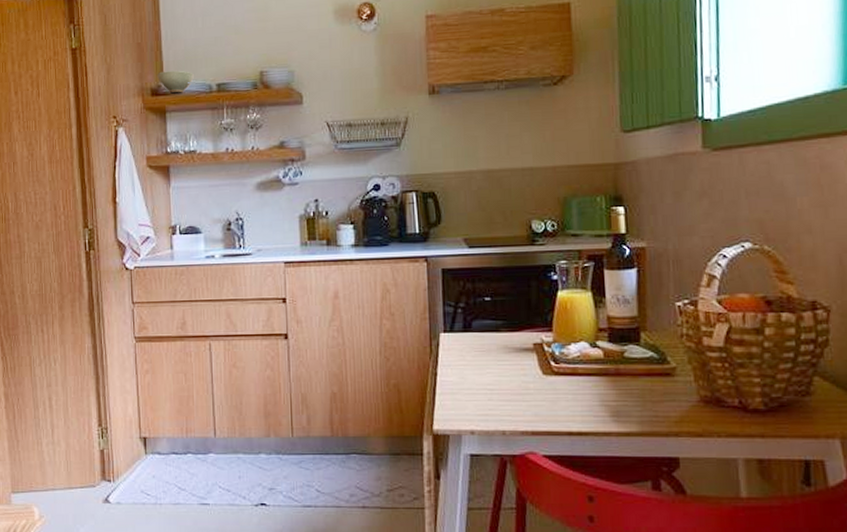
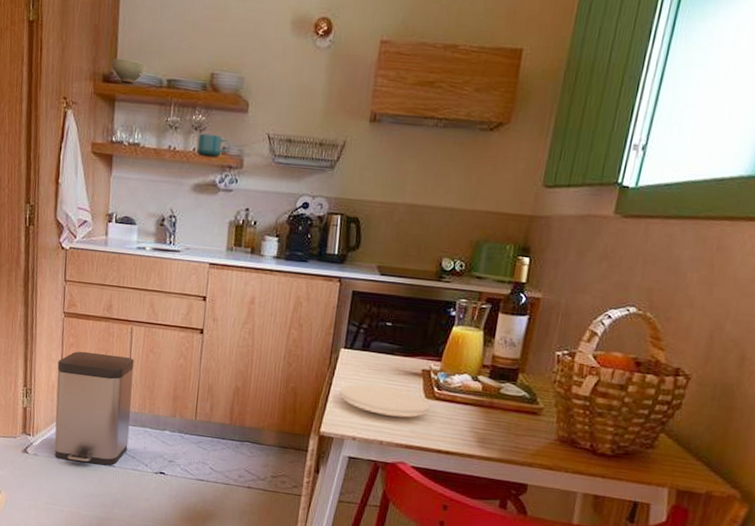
pedal bin: none [133,376,221,505] -> present [54,351,134,466]
cup: none [253,130,290,154] -> present [195,133,231,158]
plate: none [447,368,551,401] -> present [339,384,430,418]

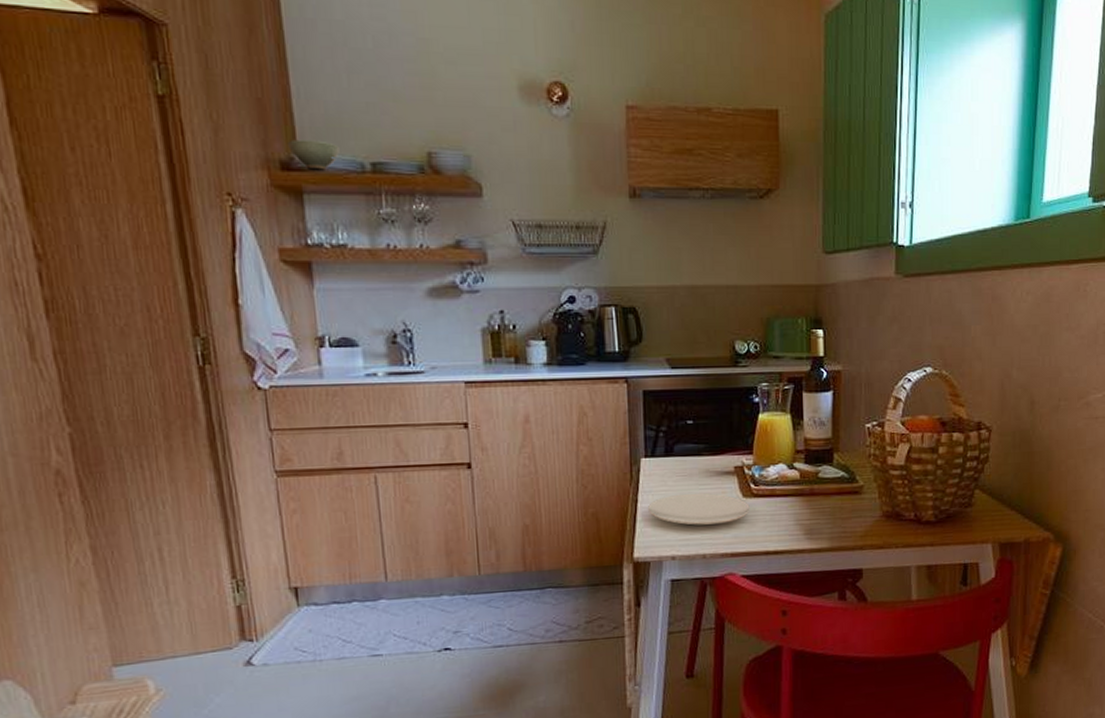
pedal bin: present [54,351,134,466] -> none [277,513,396,663]
cup: present [195,133,231,158] -> none [422,225,468,254]

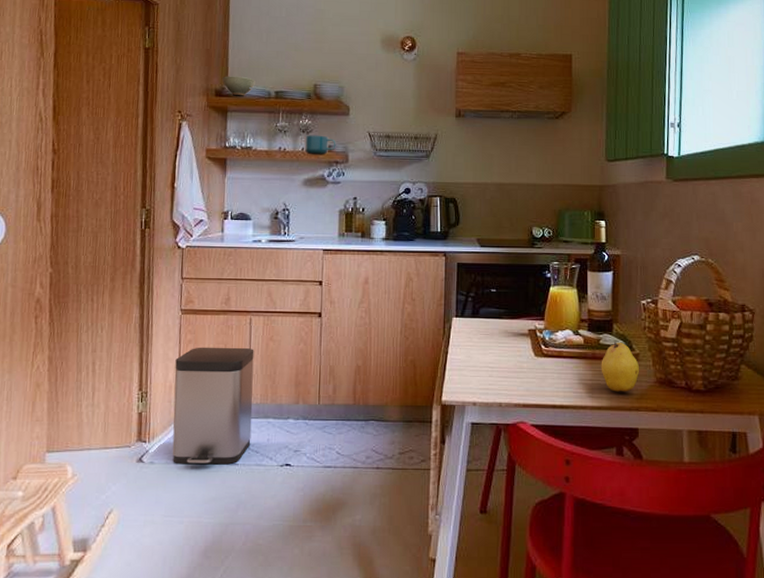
pedal bin: none [277,513,396,663] -> present [172,347,254,465]
cup: none [422,225,468,254] -> present [304,135,336,155]
plate: present [648,492,750,525] -> none [456,349,540,377]
fruit: none [820,473,864,531] -> present [601,342,640,392]

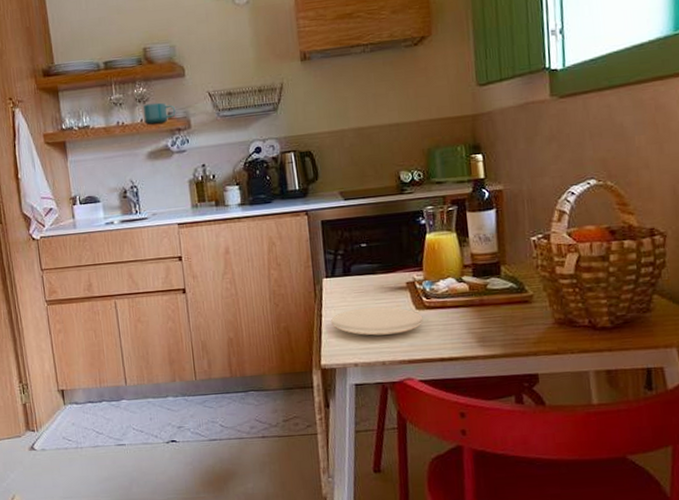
pedal bin: present [172,347,254,465] -> none [49,331,135,449]
bowl: present [221,76,255,97] -> none [46,51,82,75]
plate: none [456,349,540,377] -> present [331,306,423,336]
fruit: present [601,342,640,392] -> none [490,284,536,338]

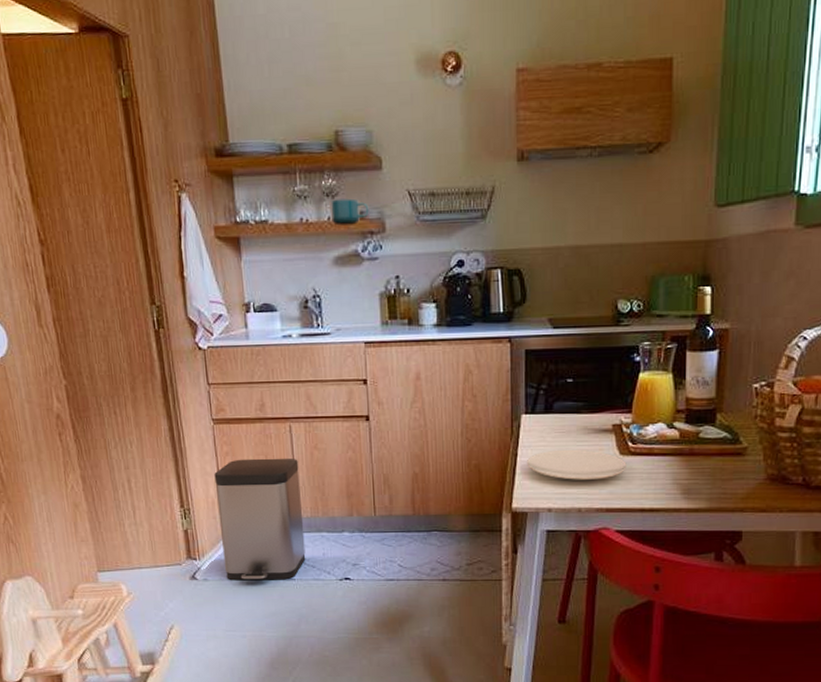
pedal bin: none [49,331,135,449] -> present [214,458,306,581]

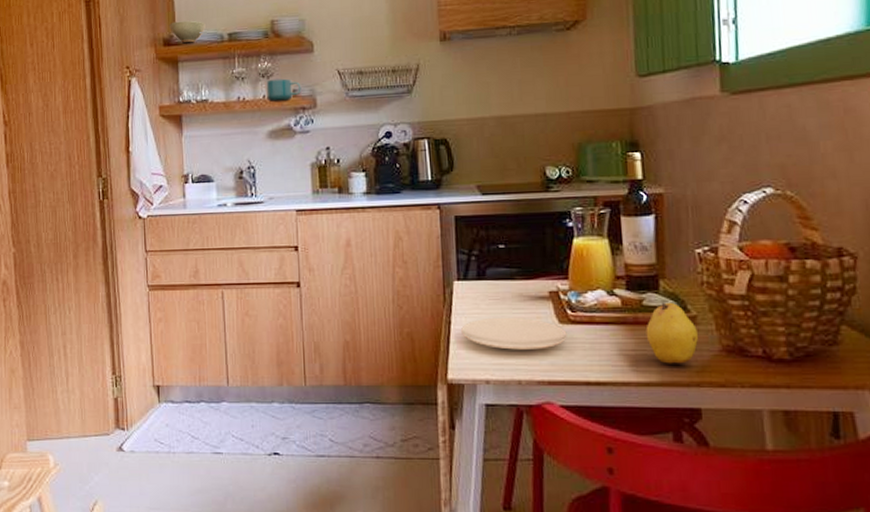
pedal bin: present [214,458,306,581] -> none [147,324,234,454]
bowl: none [219,127,262,156] -> present [168,20,206,45]
fruit: none [699,434,748,492] -> present [645,302,699,364]

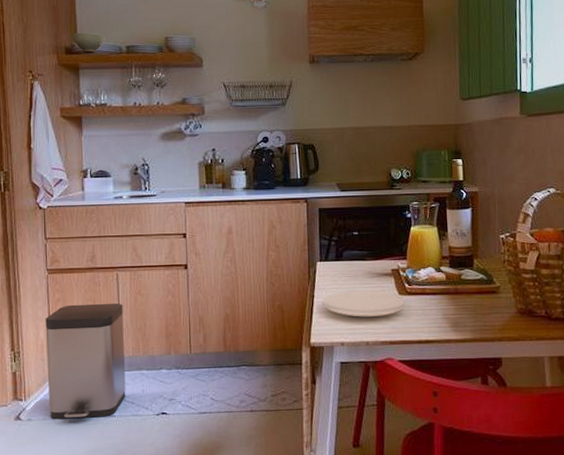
pedal bin: none [147,324,234,454] -> present [45,303,126,420]
cup: present [265,78,302,103] -> none [159,88,192,109]
fruit: present [645,302,699,364] -> none [463,276,501,324]

